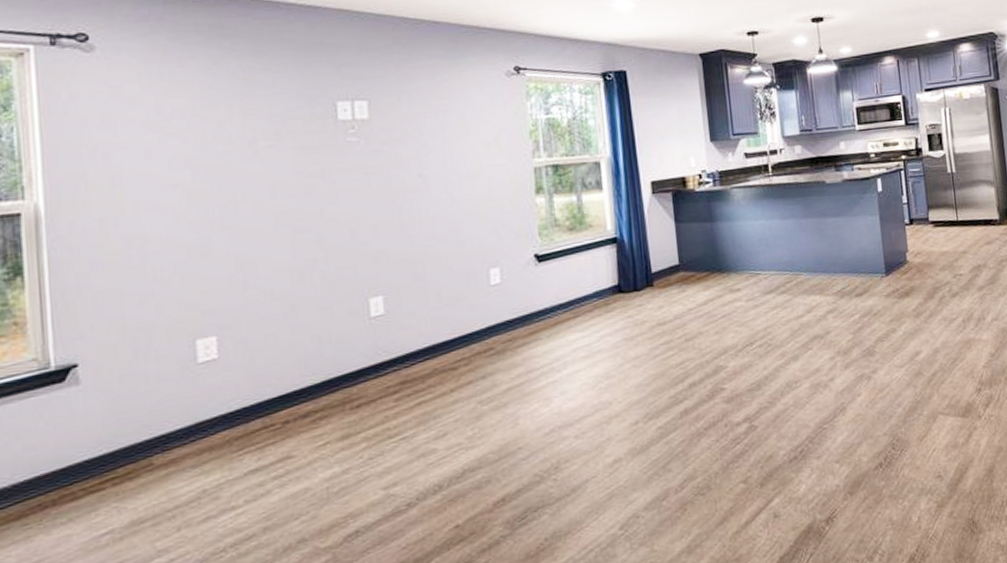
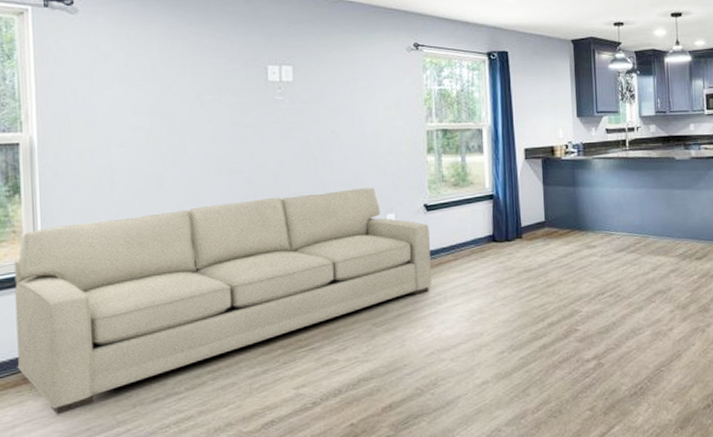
sofa: none [15,239,548,550] -> present [13,188,432,415]

